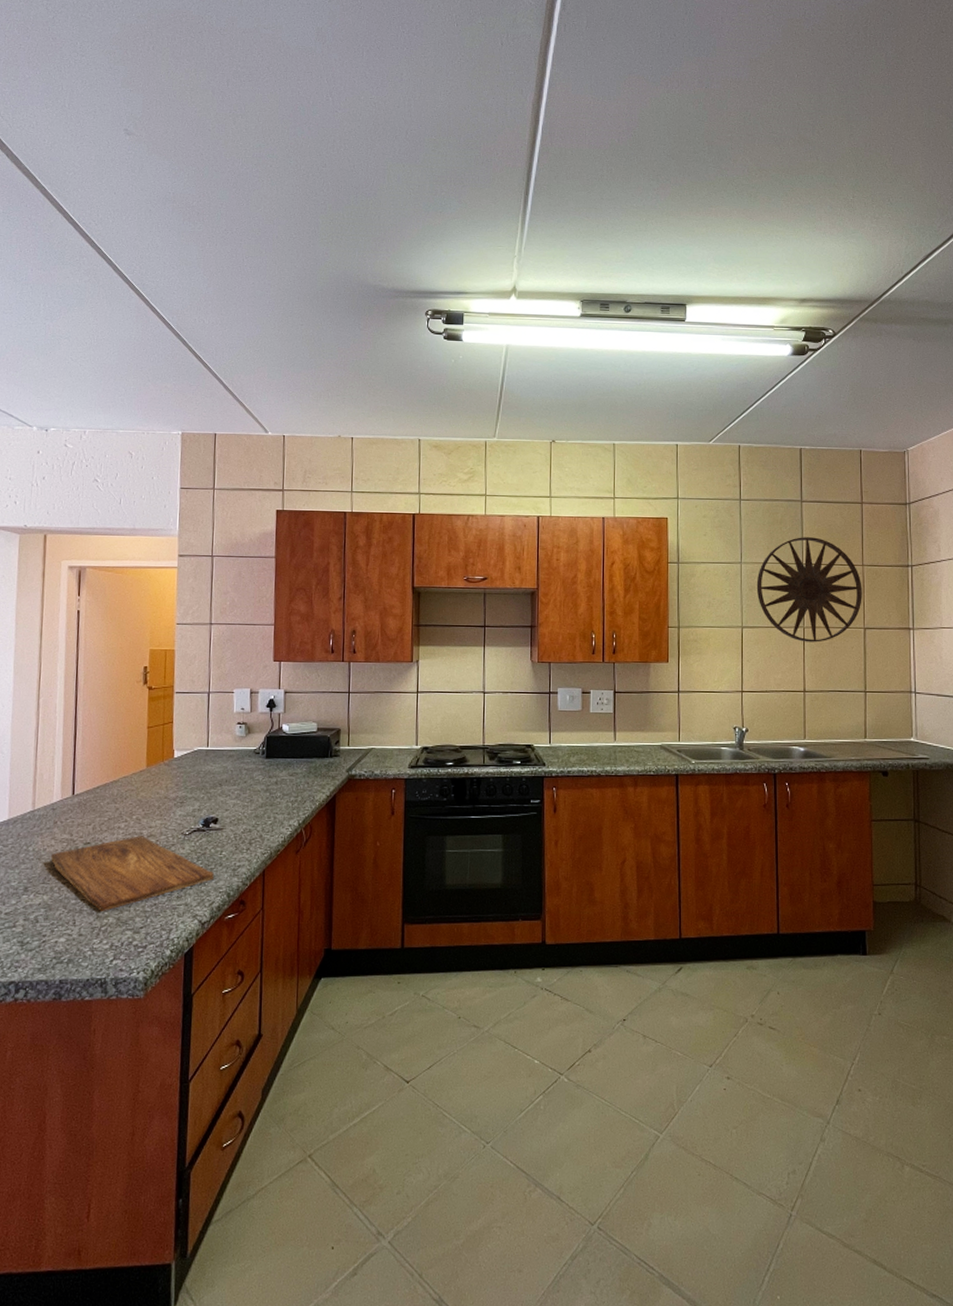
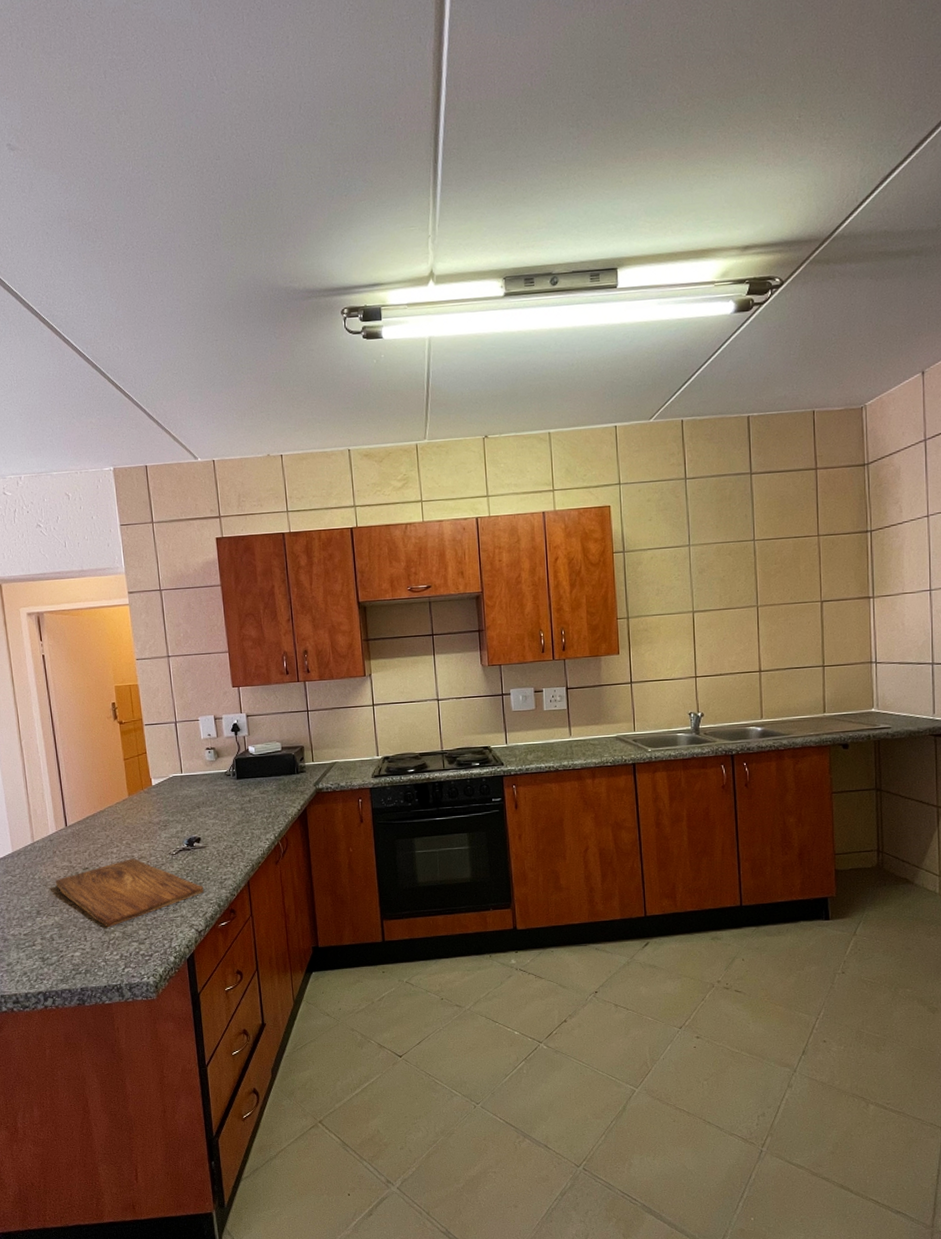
wall art: present [756,537,862,642] -> none [706,511,818,621]

